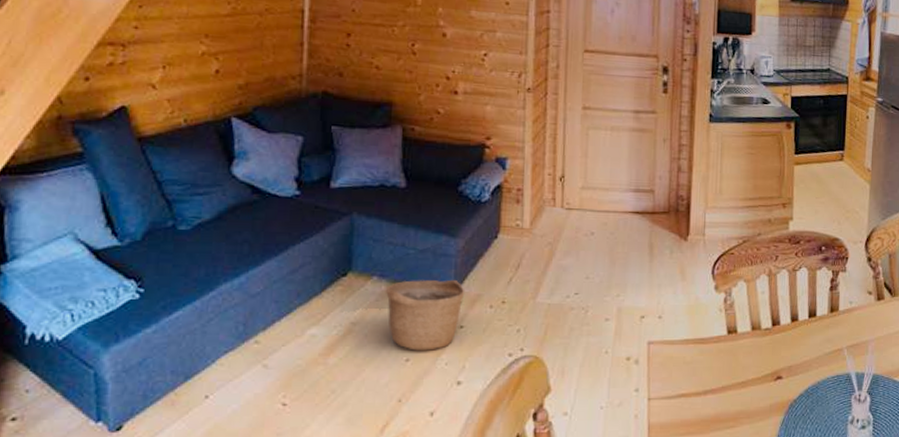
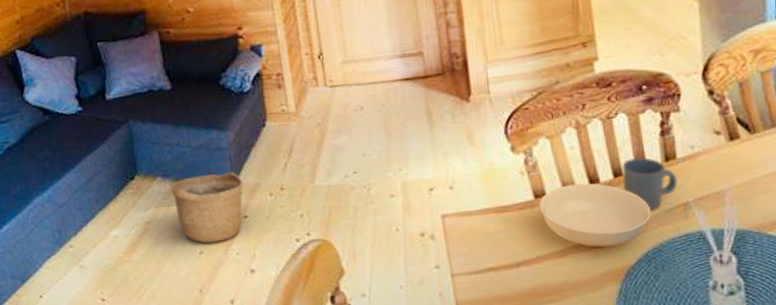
bowl: none [730,324,815,382] -> present [538,183,652,248]
mug: none [796,307,837,353] -> present [622,157,678,211]

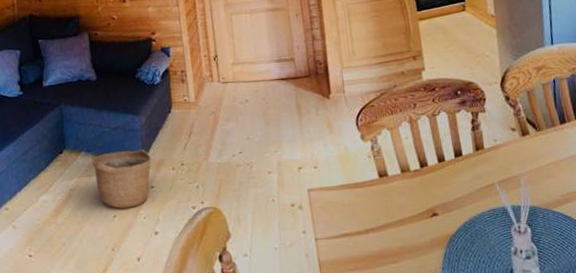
bowl: present [538,183,652,248] -> none [382,166,467,219]
mug: present [622,157,678,211] -> none [444,147,486,190]

